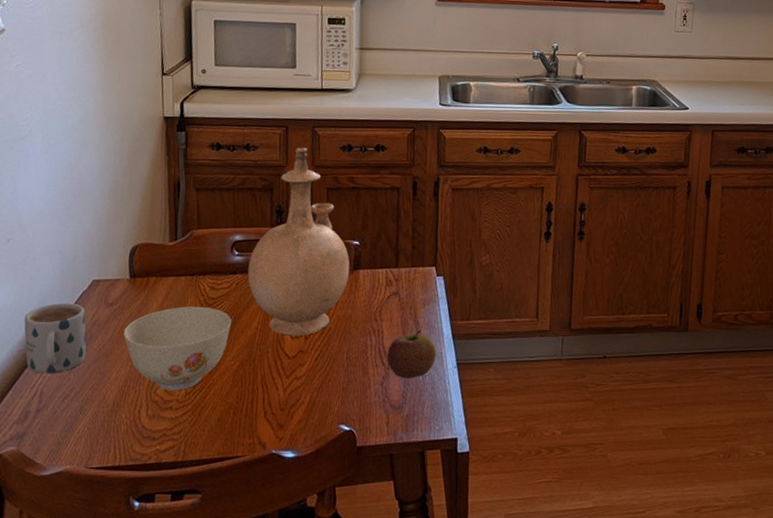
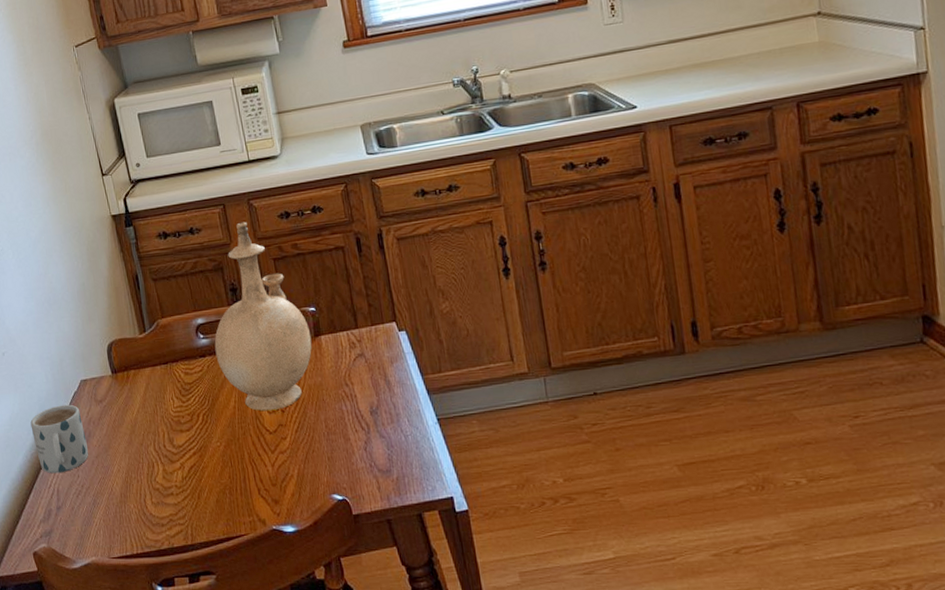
bowl: present [123,306,232,391] -> none [116,392,211,478]
apple: present [387,330,437,379] -> none [364,389,415,441]

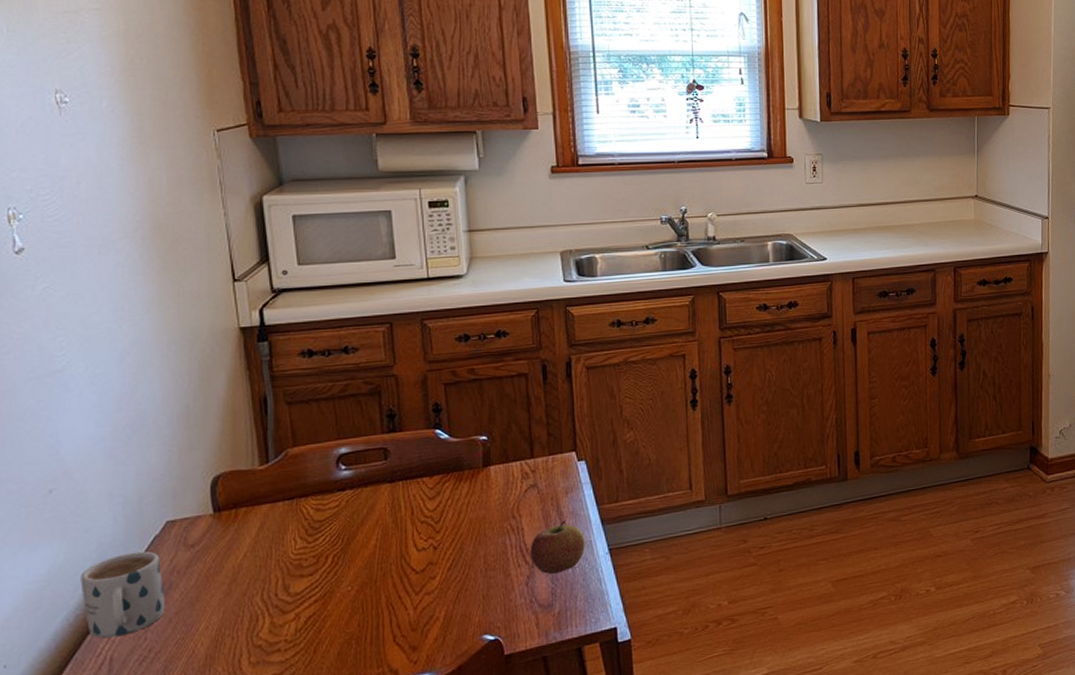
vase: present [214,221,312,412] -> none [359,342,479,549]
apple: none [364,389,415,441] -> present [530,520,585,574]

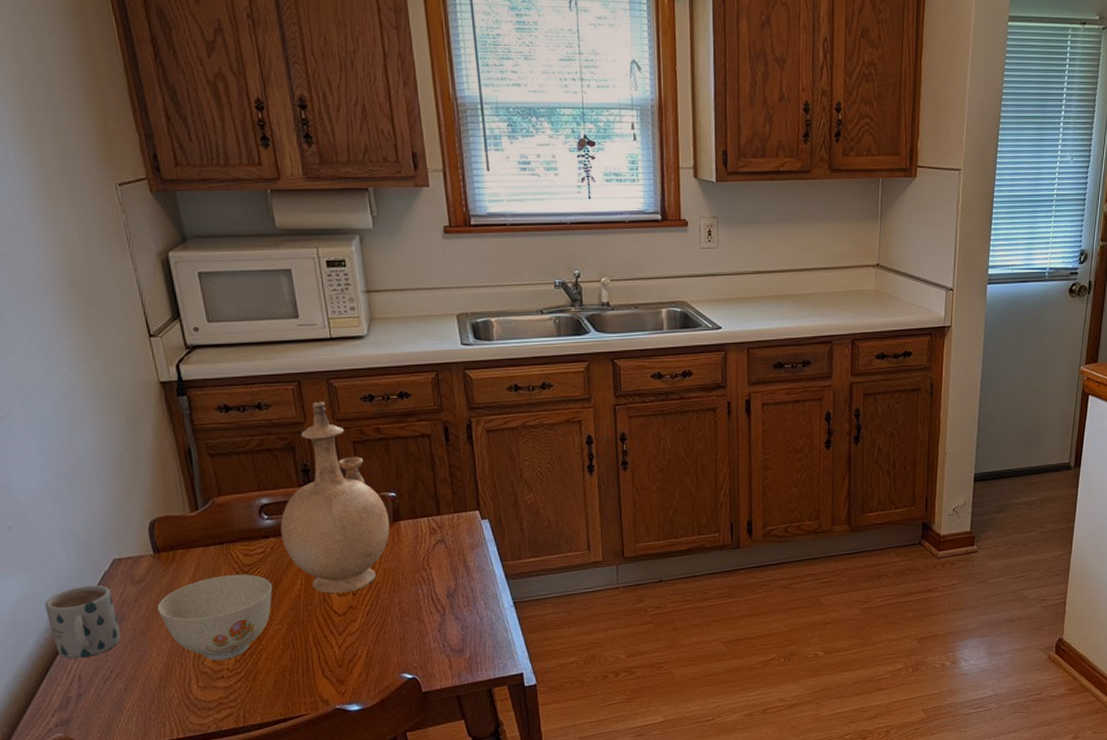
bowl: none [211,531,345,632] -> present [157,574,273,661]
vase: none [359,342,479,549] -> present [280,401,390,594]
apple: present [530,520,585,574] -> none [440,574,491,623]

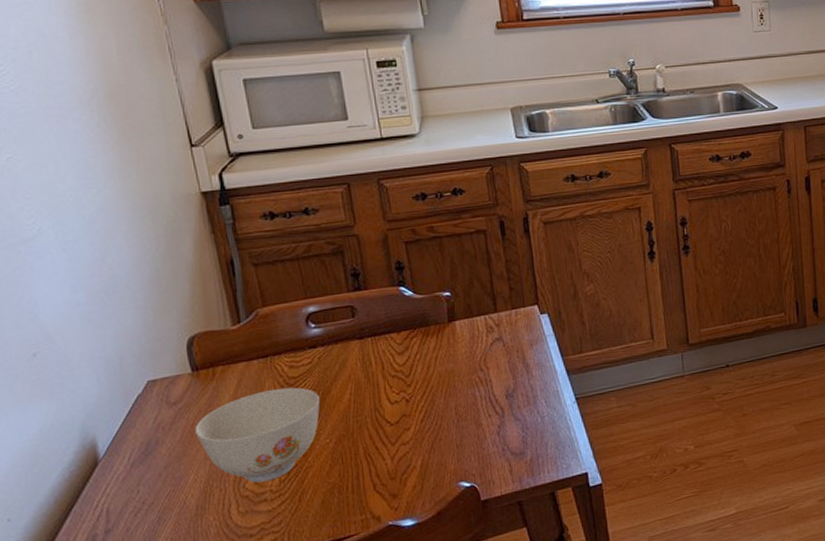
mug: present [45,585,121,659] -> none [71,409,155,492]
vase: present [280,401,390,594] -> none [328,202,445,403]

